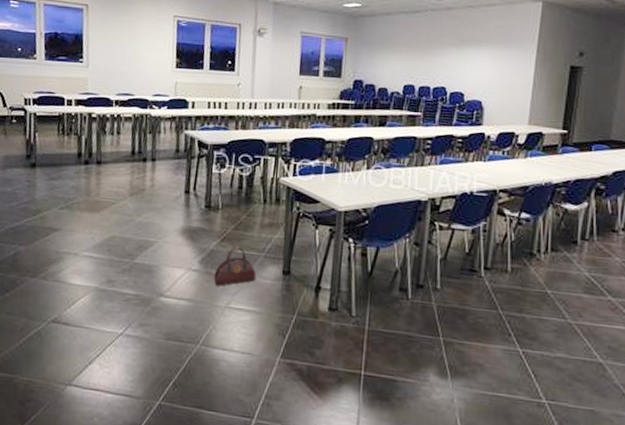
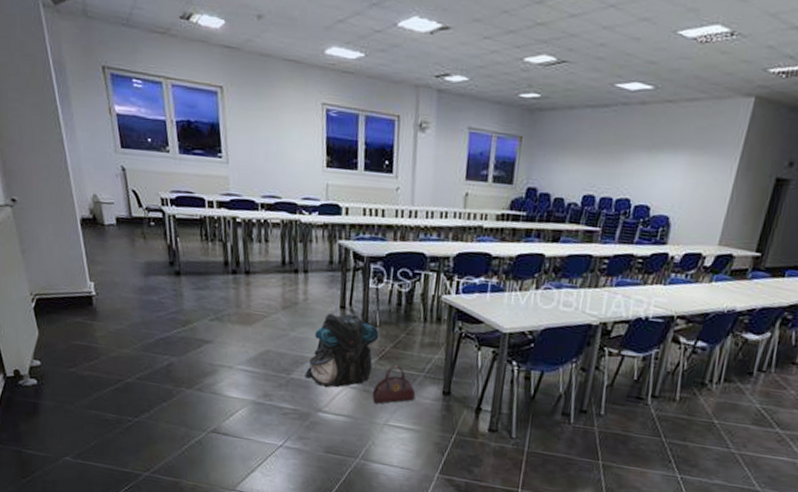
backpack: none [148,198,222,272] -> present [304,313,380,388]

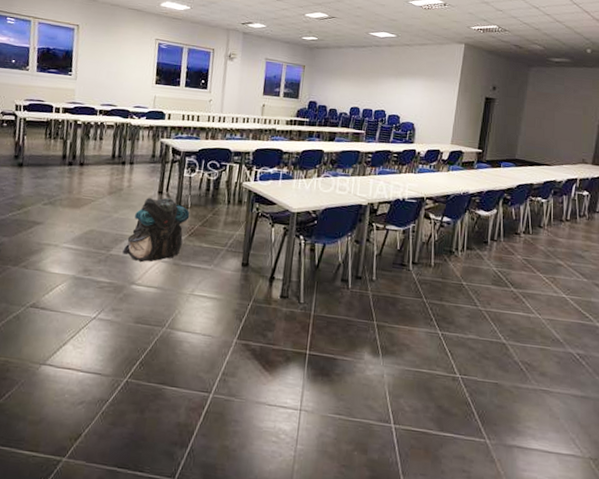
handbag: present [372,365,416,404] -> none [180,241,219,276]

